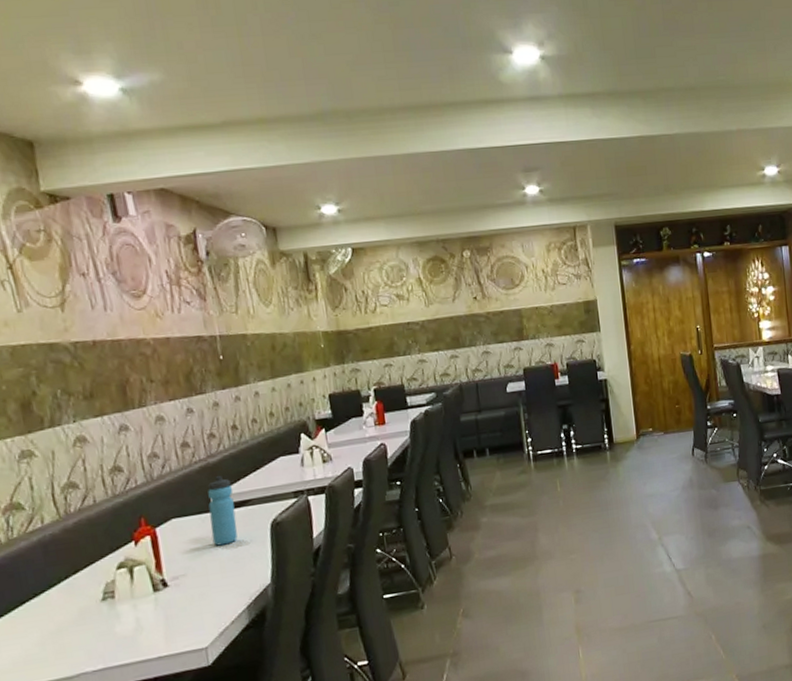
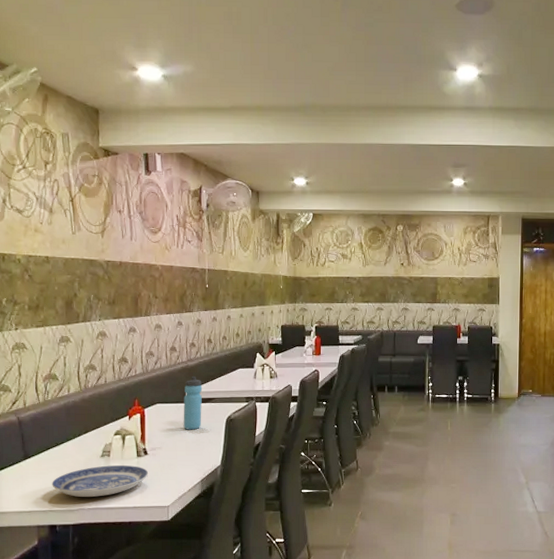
plate: none [35,603,173,660] -> present [52,465,149,497]

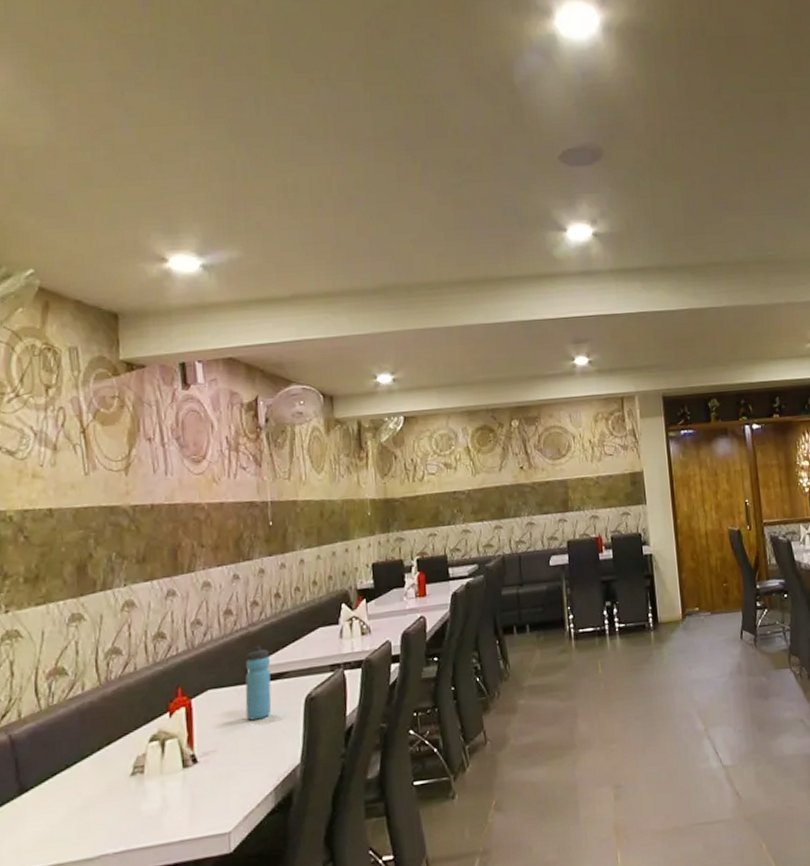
plate: present [52,465,149,497] -> none [60,781,200,839]

